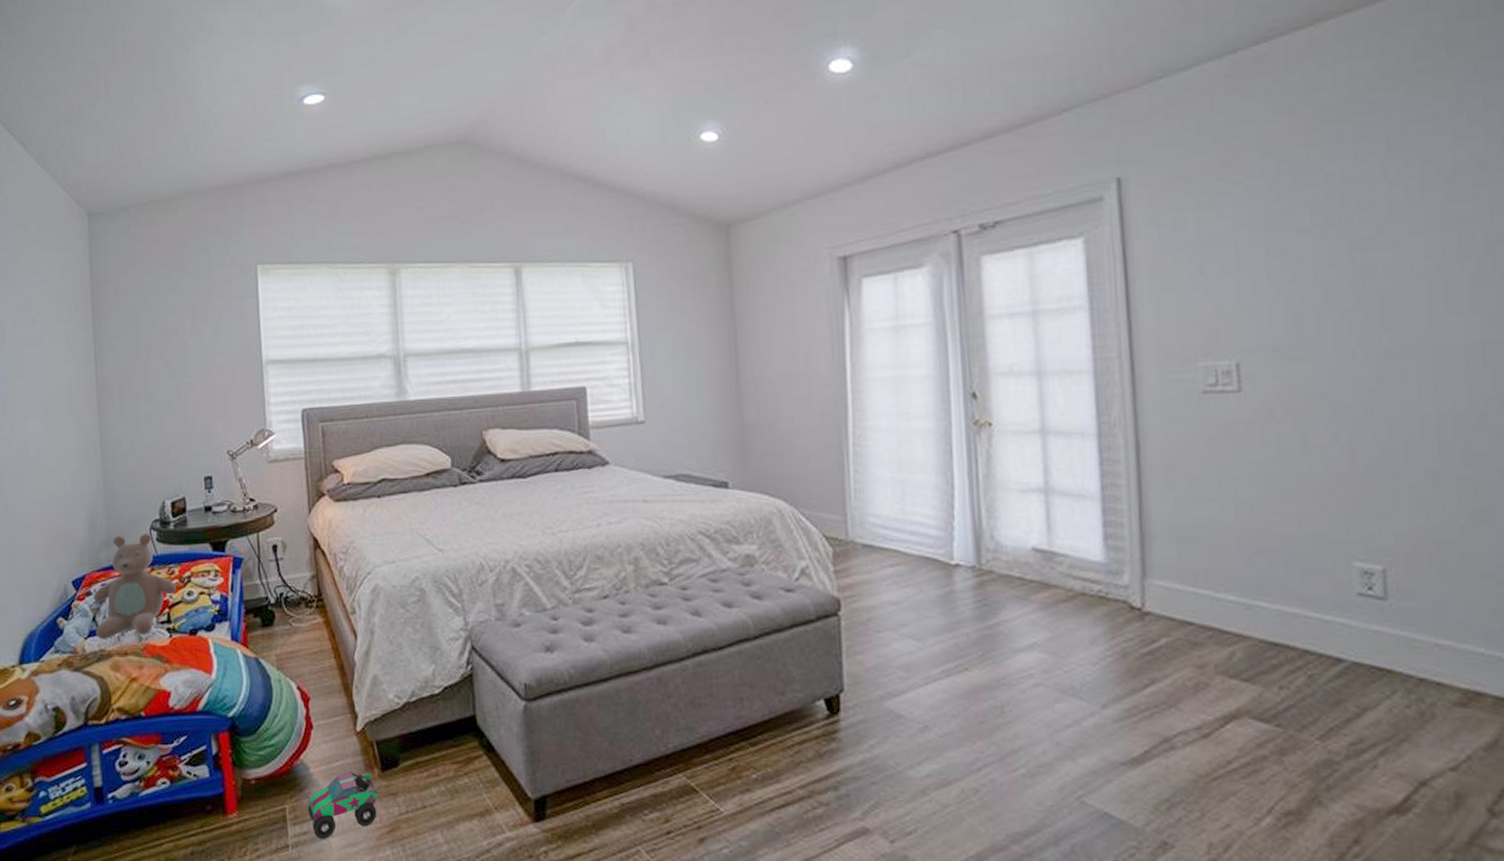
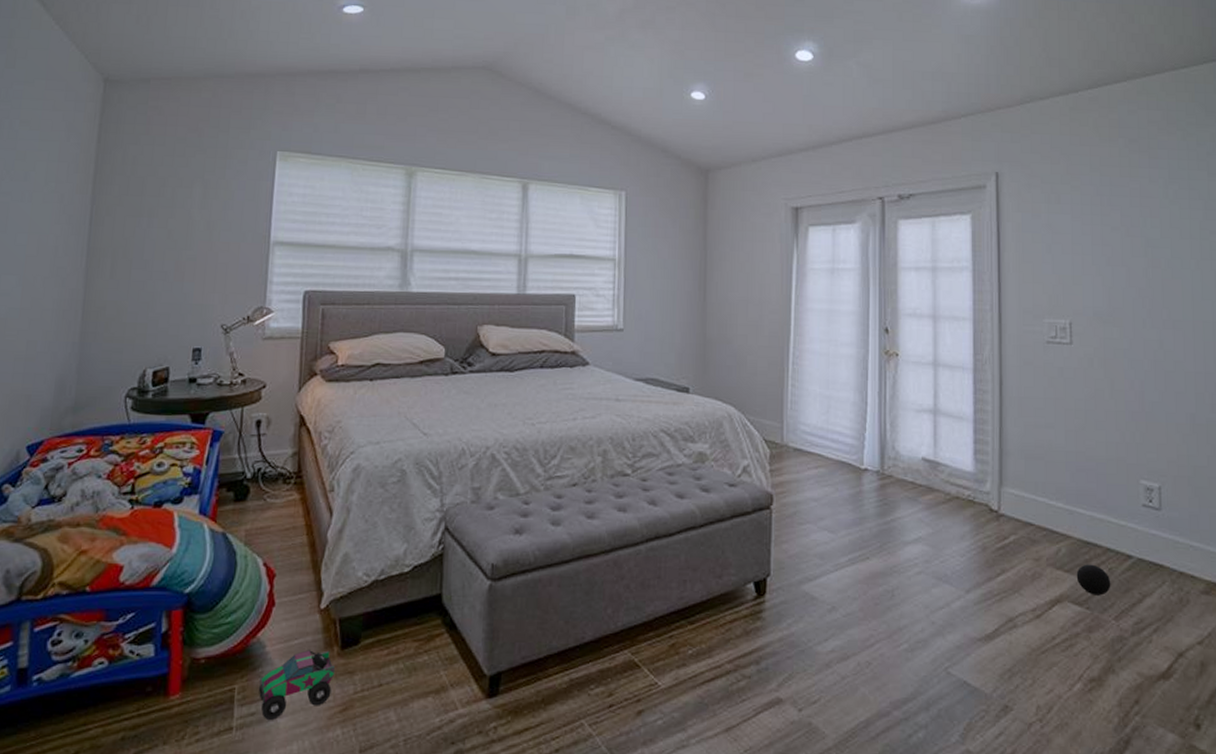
teddy bear: present [93,534,176,639] -> none [46,401,146,509]
ball: none [1259,670,1313,710] -> present [1076,564,1111,596]

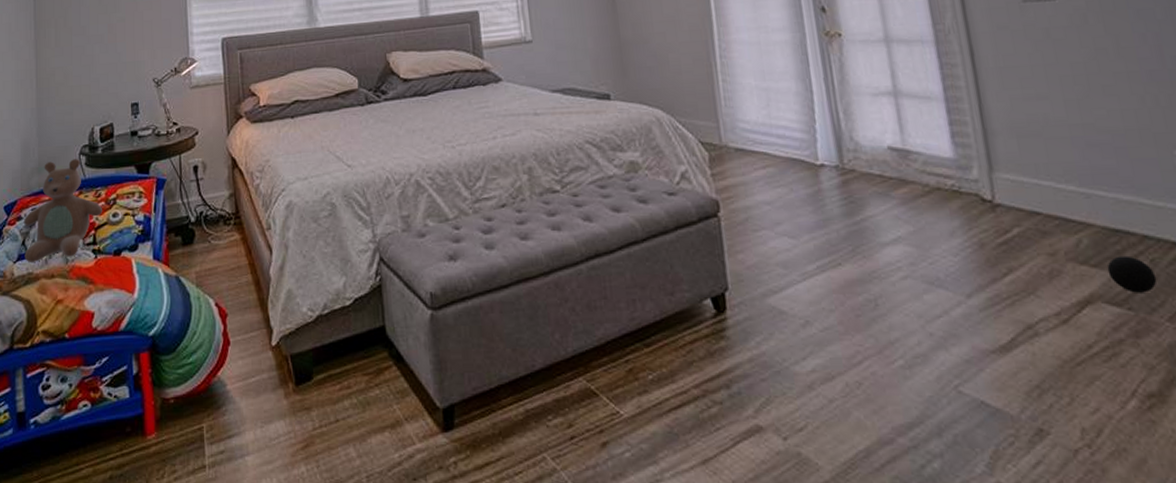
teddy bear: none [46,401,146,509] -> present [23,159,102,262]
toy truck: present [259,650,335,720] -> none [225,387,292,457]

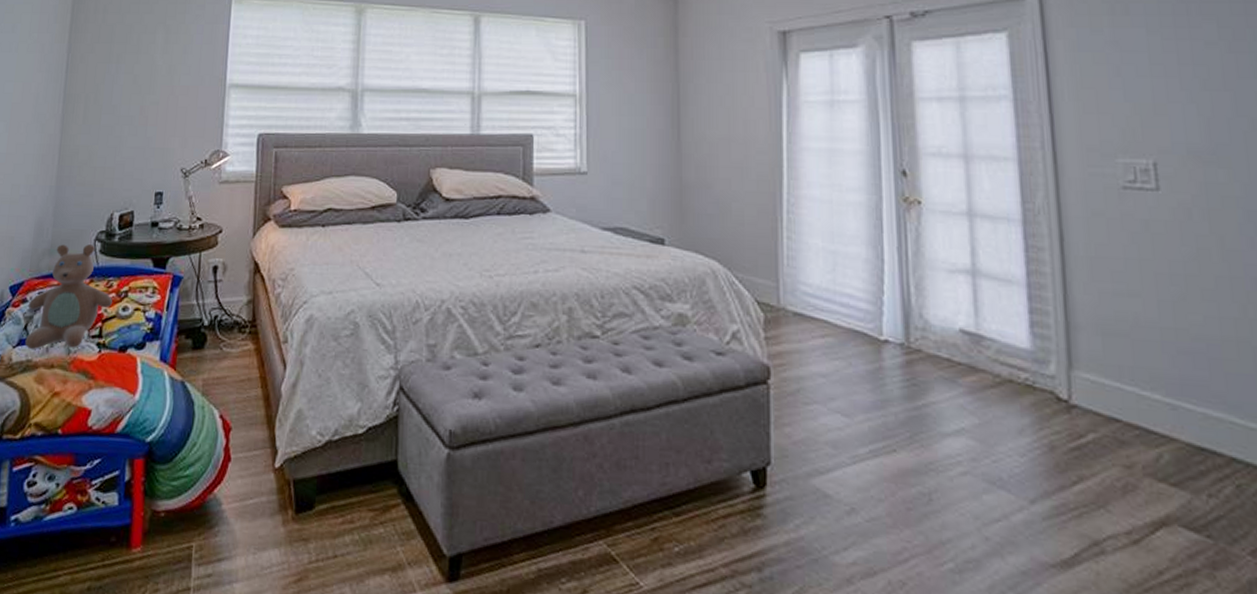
ball: present [1107,255,1158,293] -> none [1187,477,1242,521]

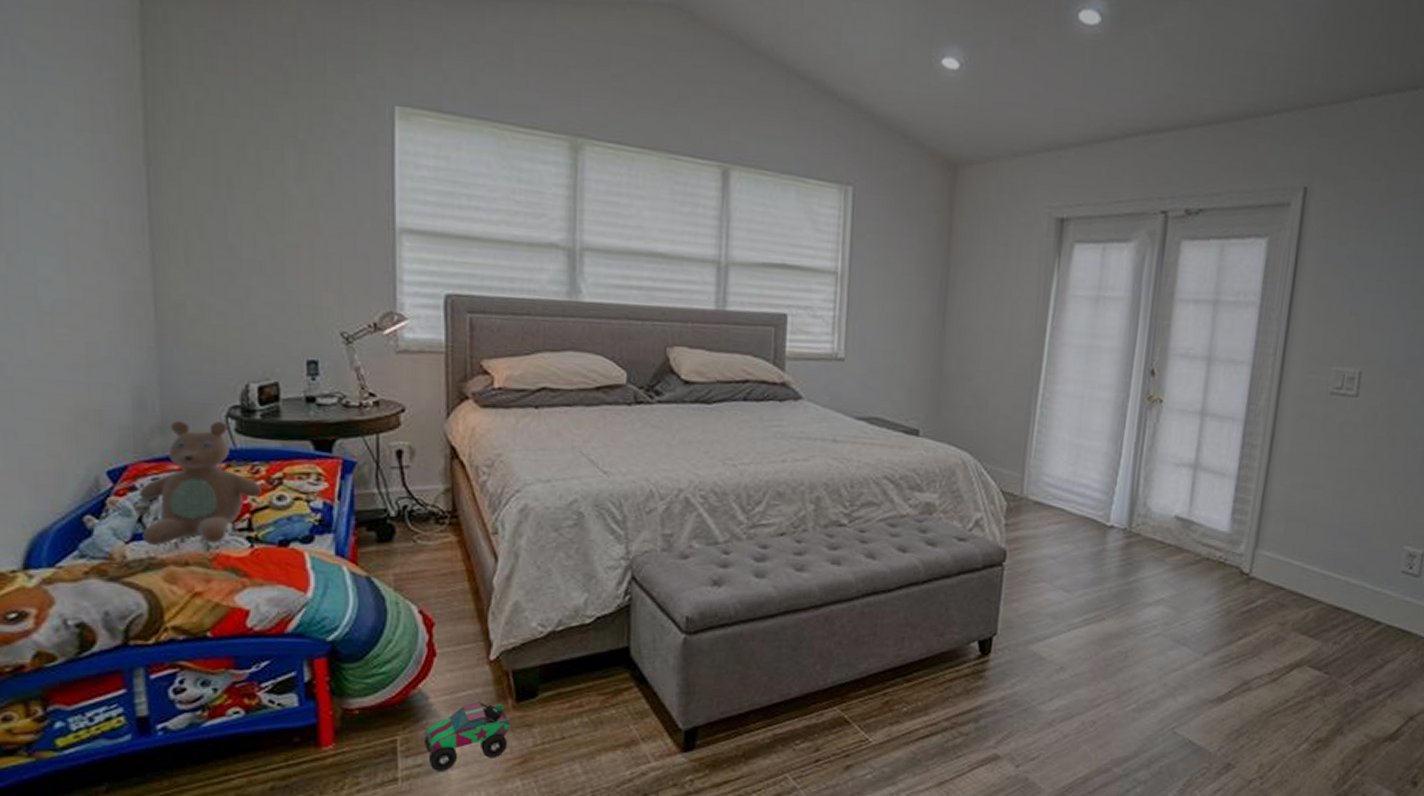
toy truck: none [215,511,289,584] -> present [425,702,510,771]

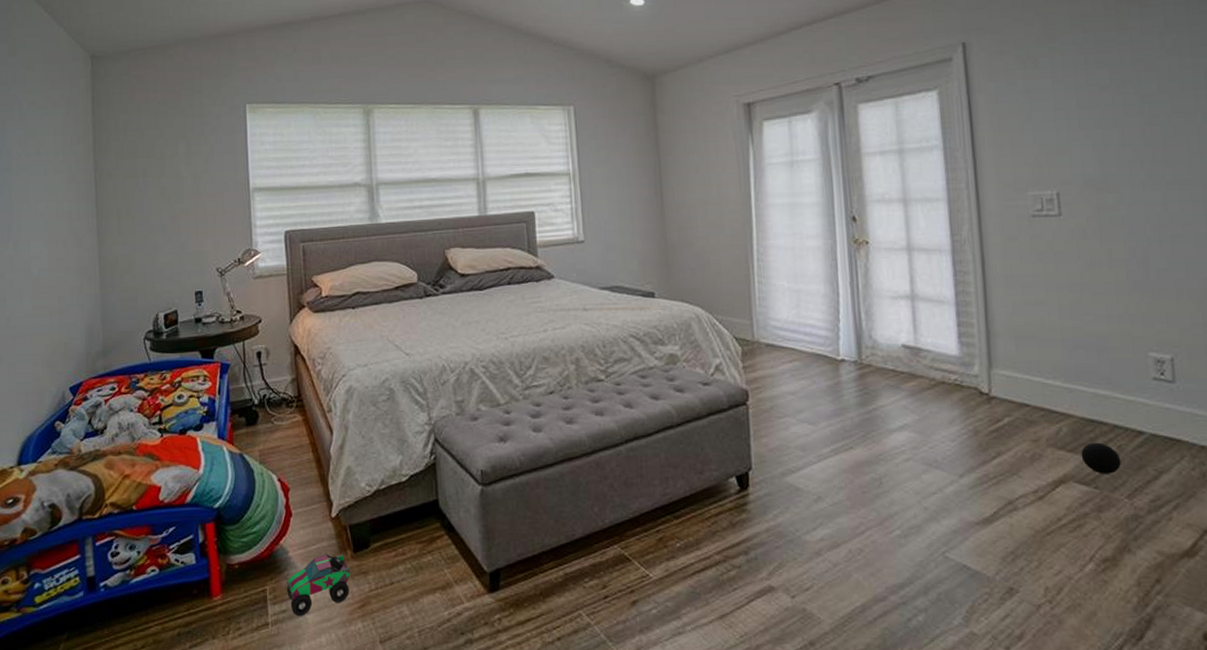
teddy bear: present [139,421,261,545] -> none [89,343,168,440]
ball: none [1320,629,1355,661] -> present [1080,442,1122,474]

